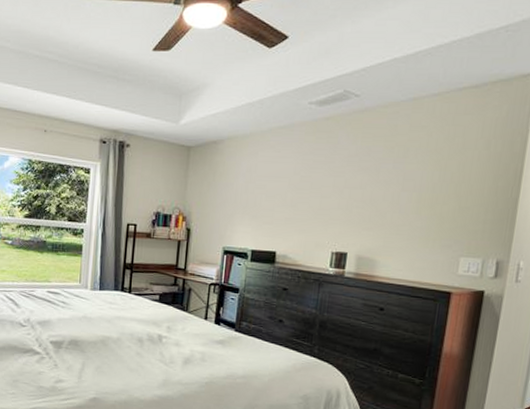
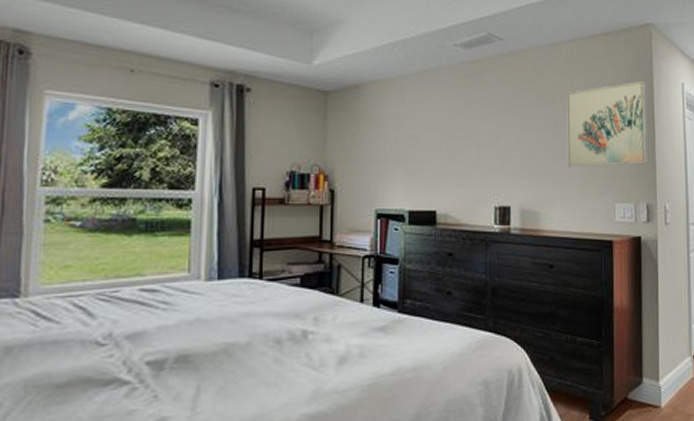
wall art: none [412,134,519,221] -> present [566,80,648,167]

